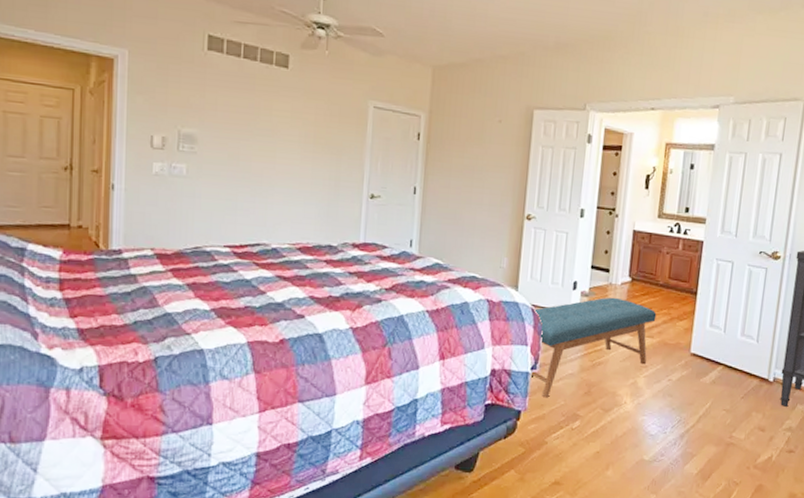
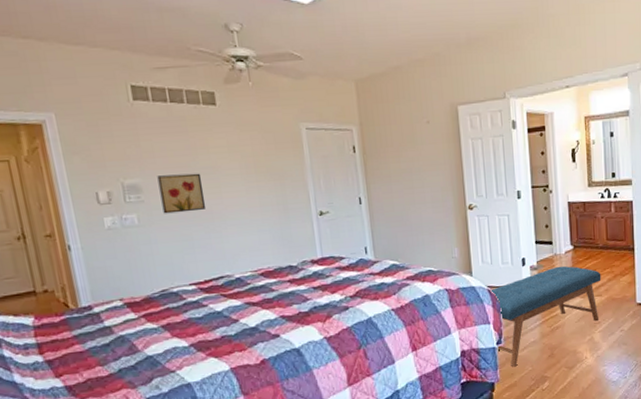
wall art: none [213,129,259,172] -> present [157,173,206,214]

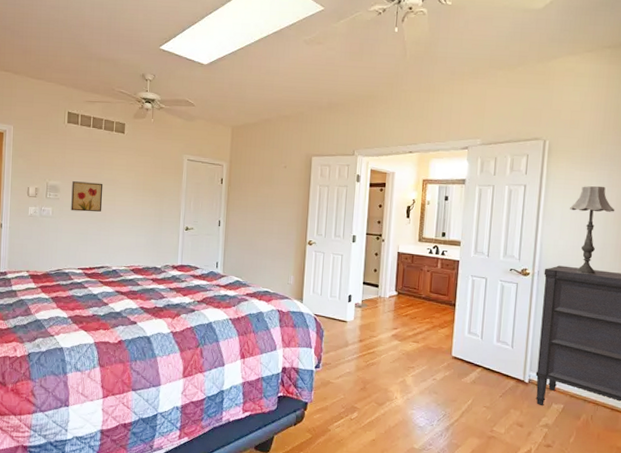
bench: present [489,266,601,367] -> none [314,308,421,392]

